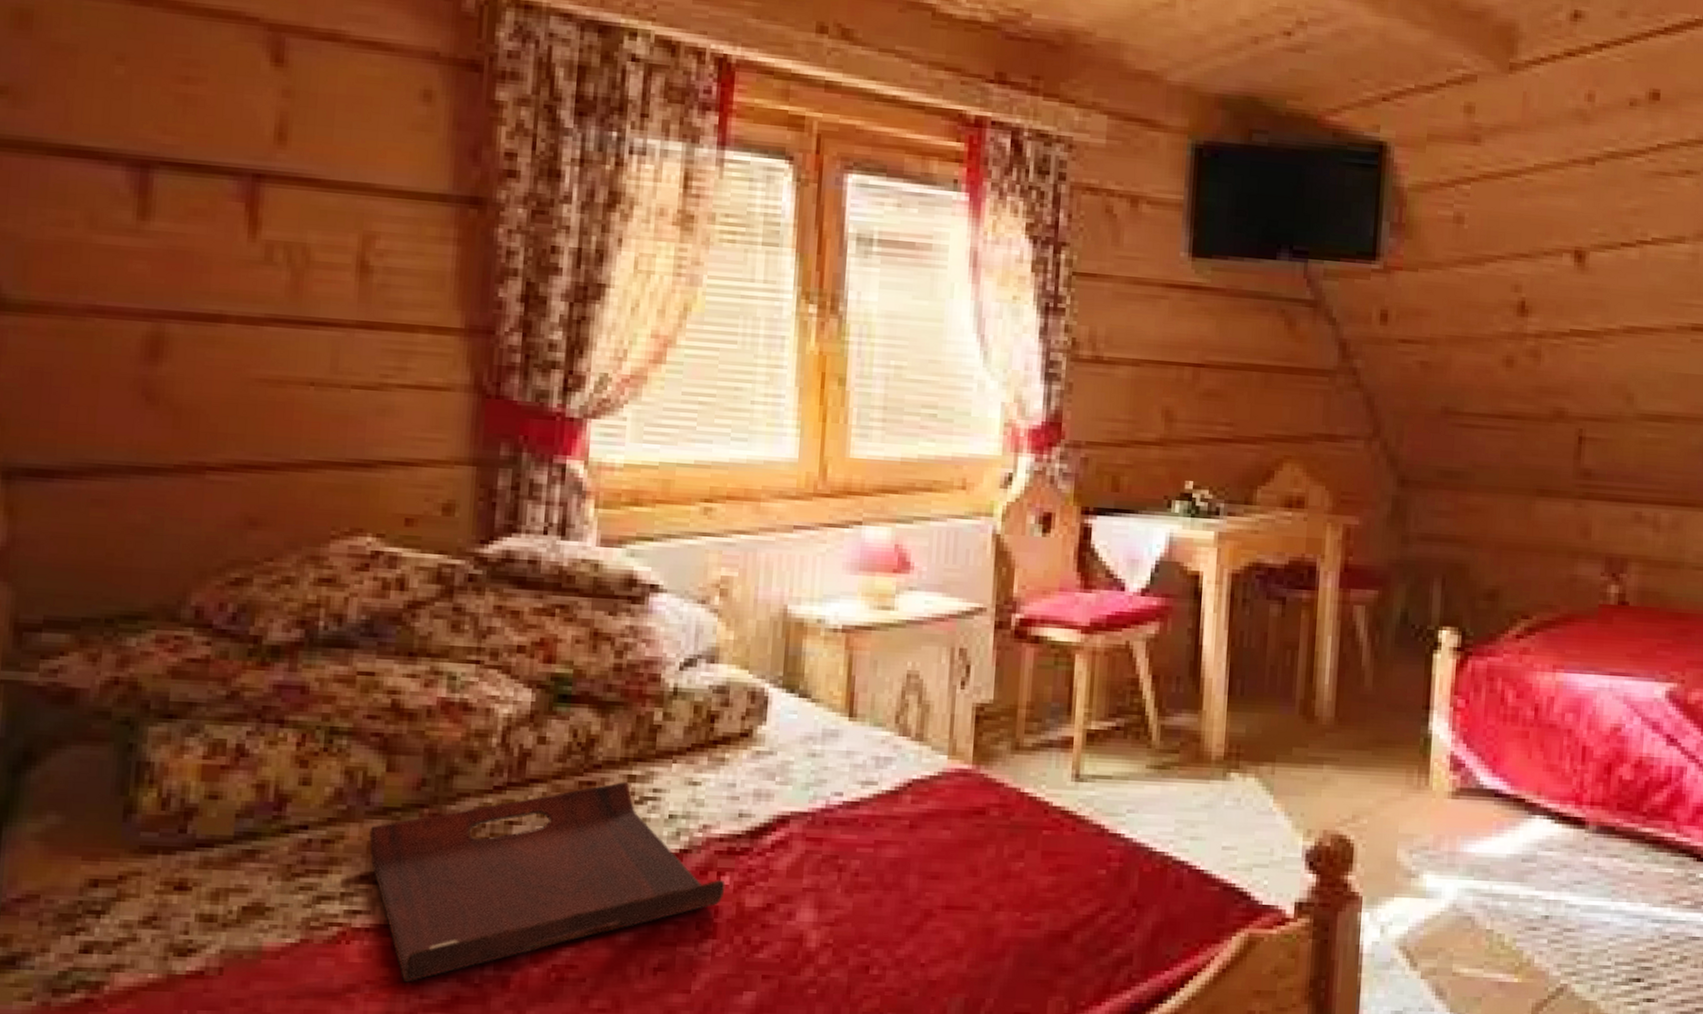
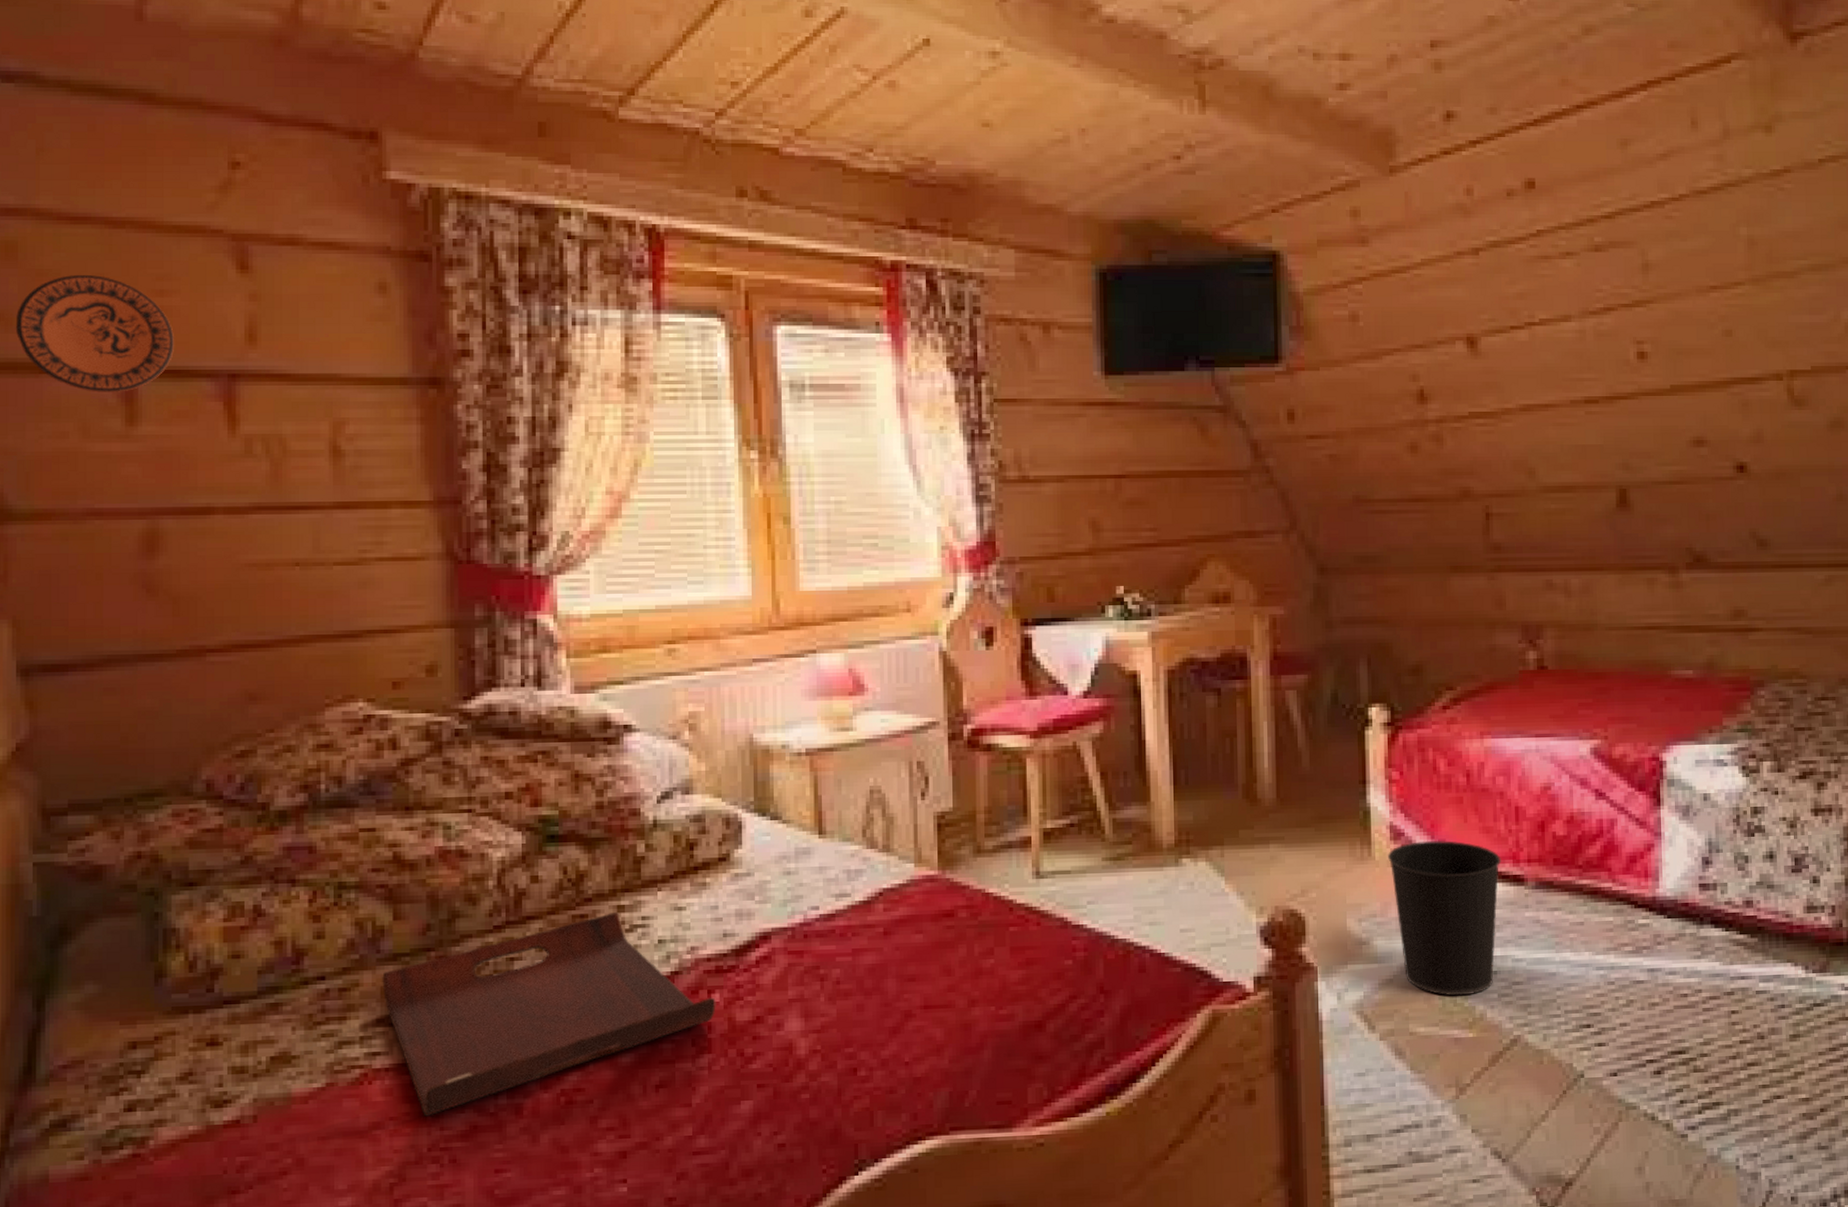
decorative plate: none [24,51,197,183] -> present [15,274,174,394]
wastebasket: none [1446,774,1563,939] -> present [1388,840,1501,996]

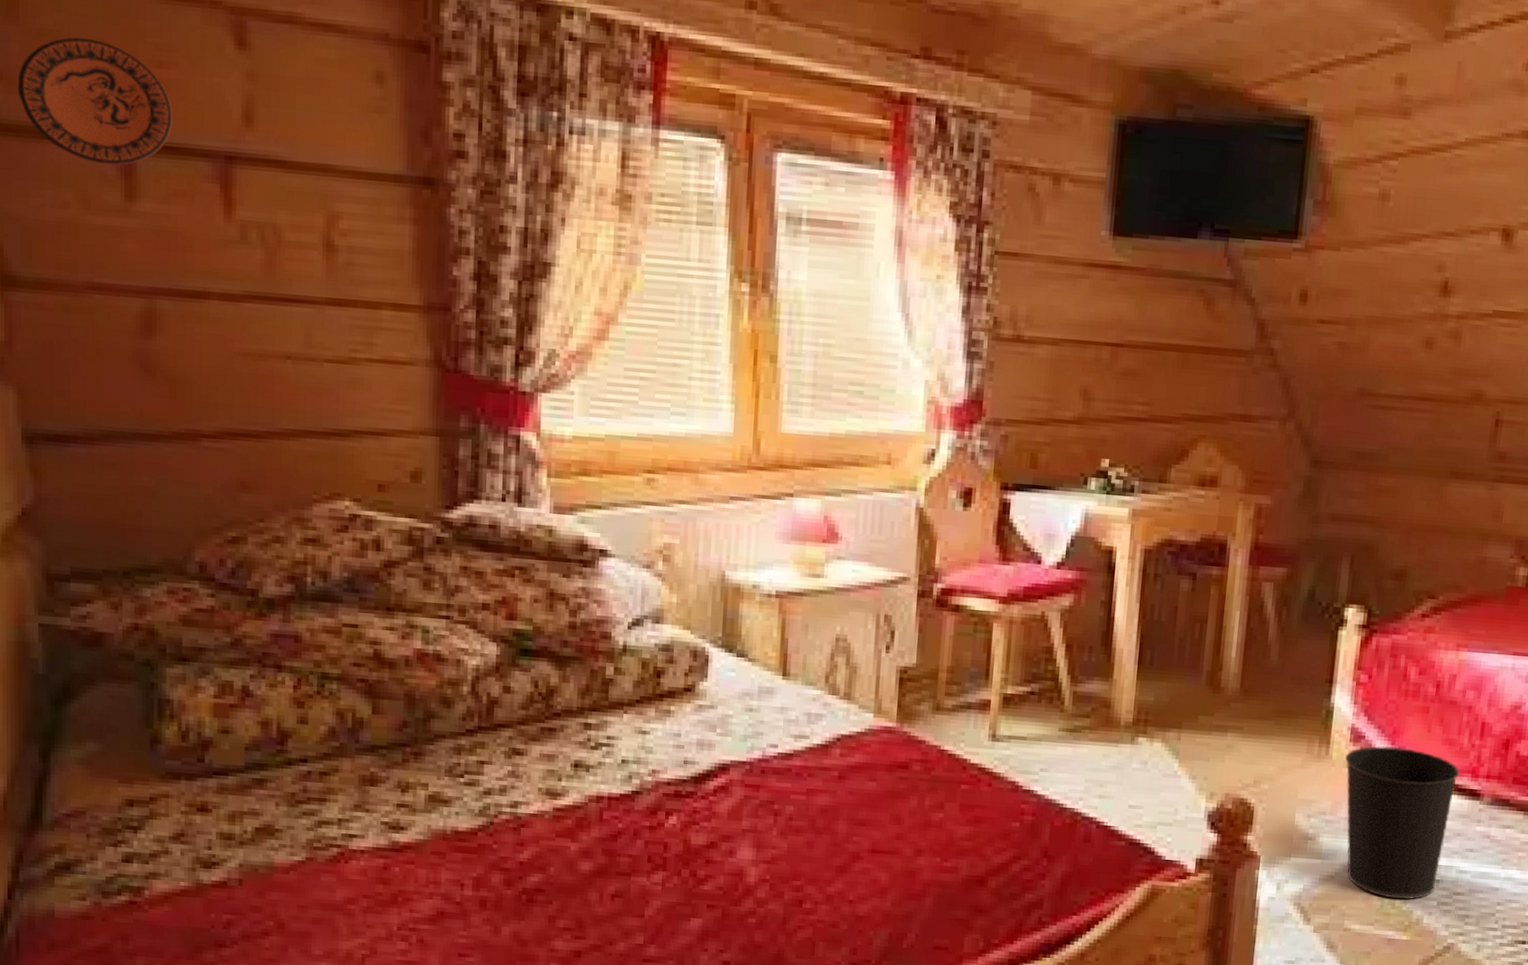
serving tray: present [382,912,716,1116] -> none [360,729,673,898]

